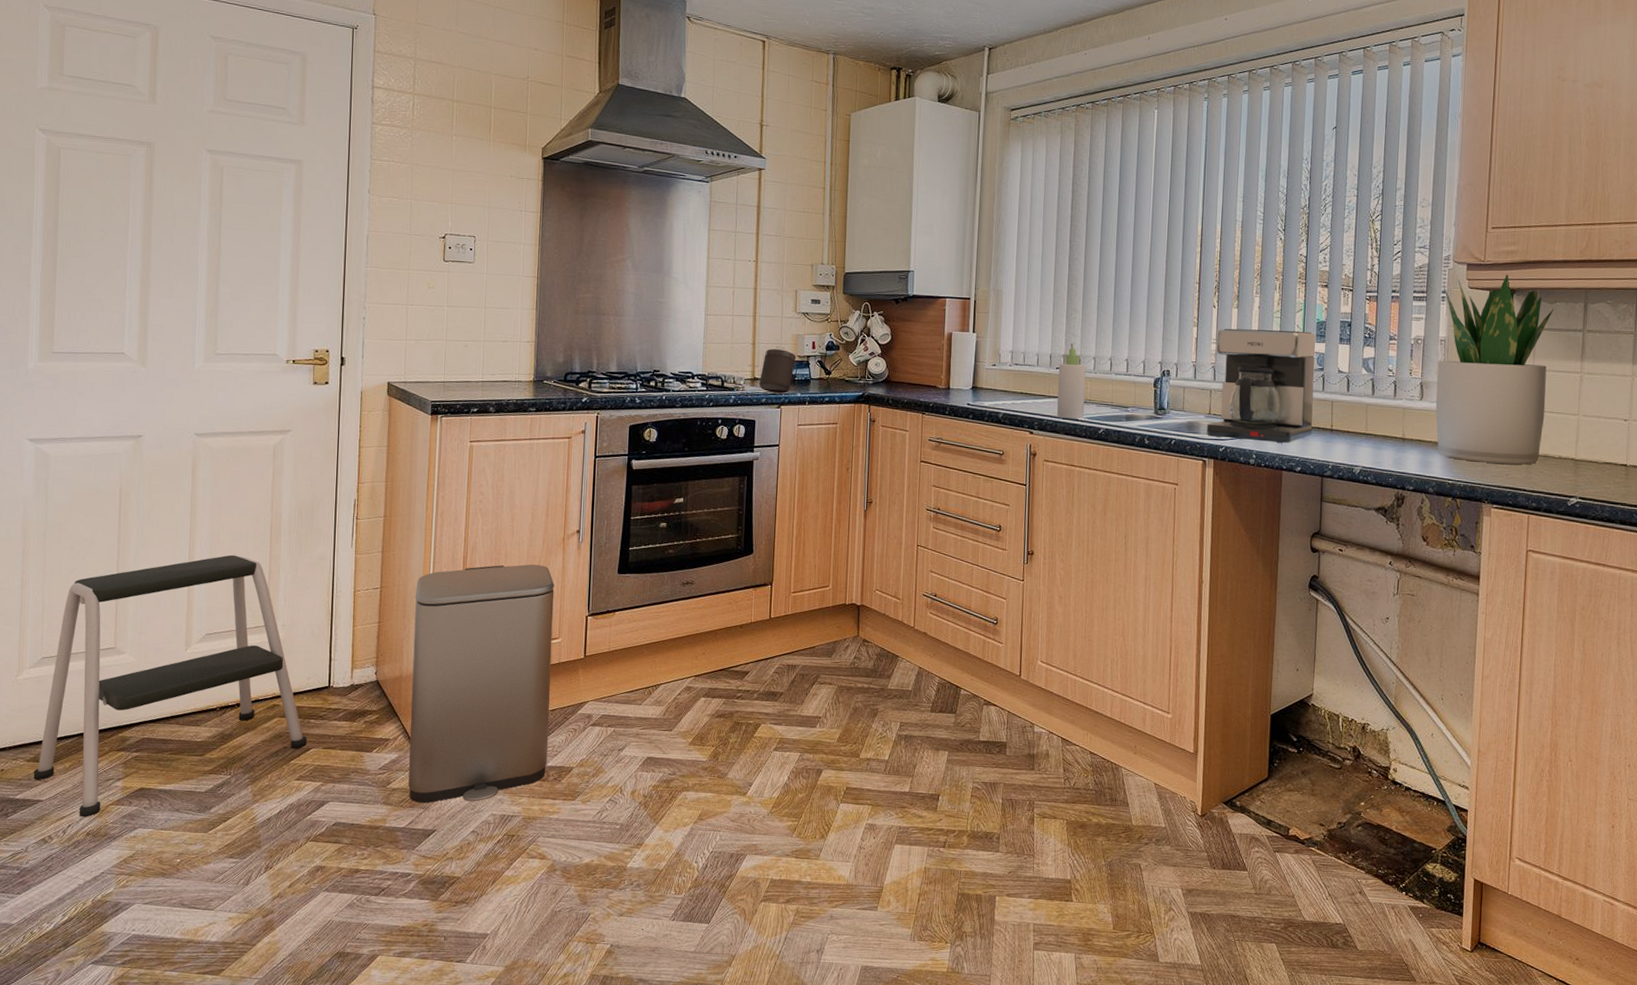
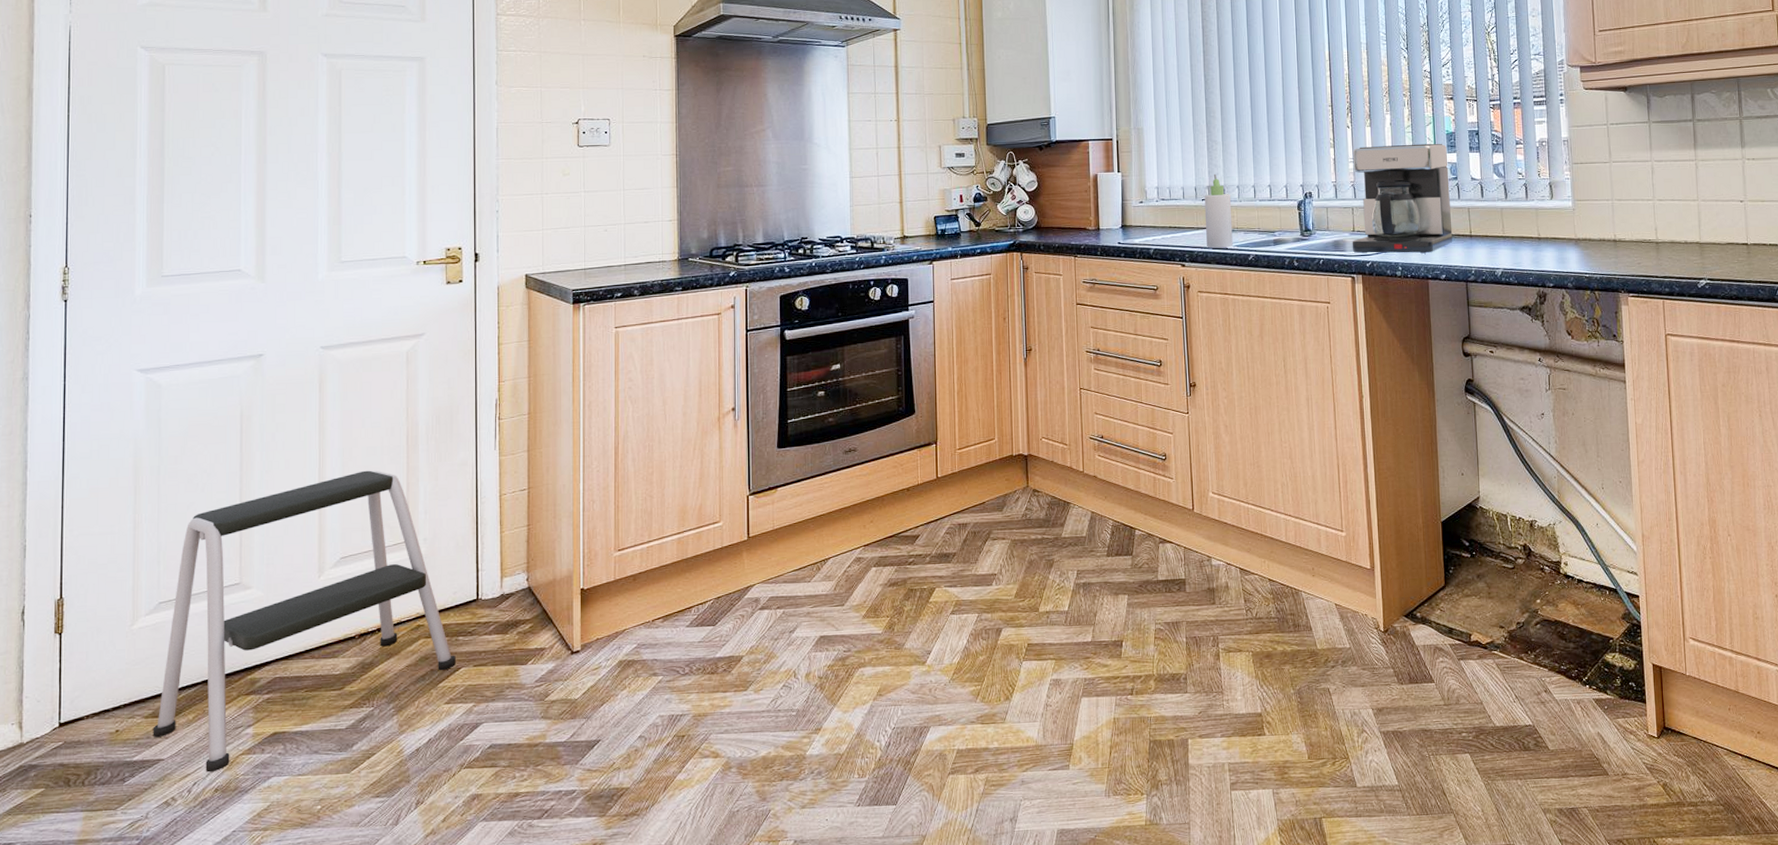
pedal bin: present [408,564,555,803] -> none [565,447,715,713]
canister: present [748,346,808,395] -> none [897,202,956,252]
planter: present [1435,274,1555,465] -> none [1560,73,1668,254]

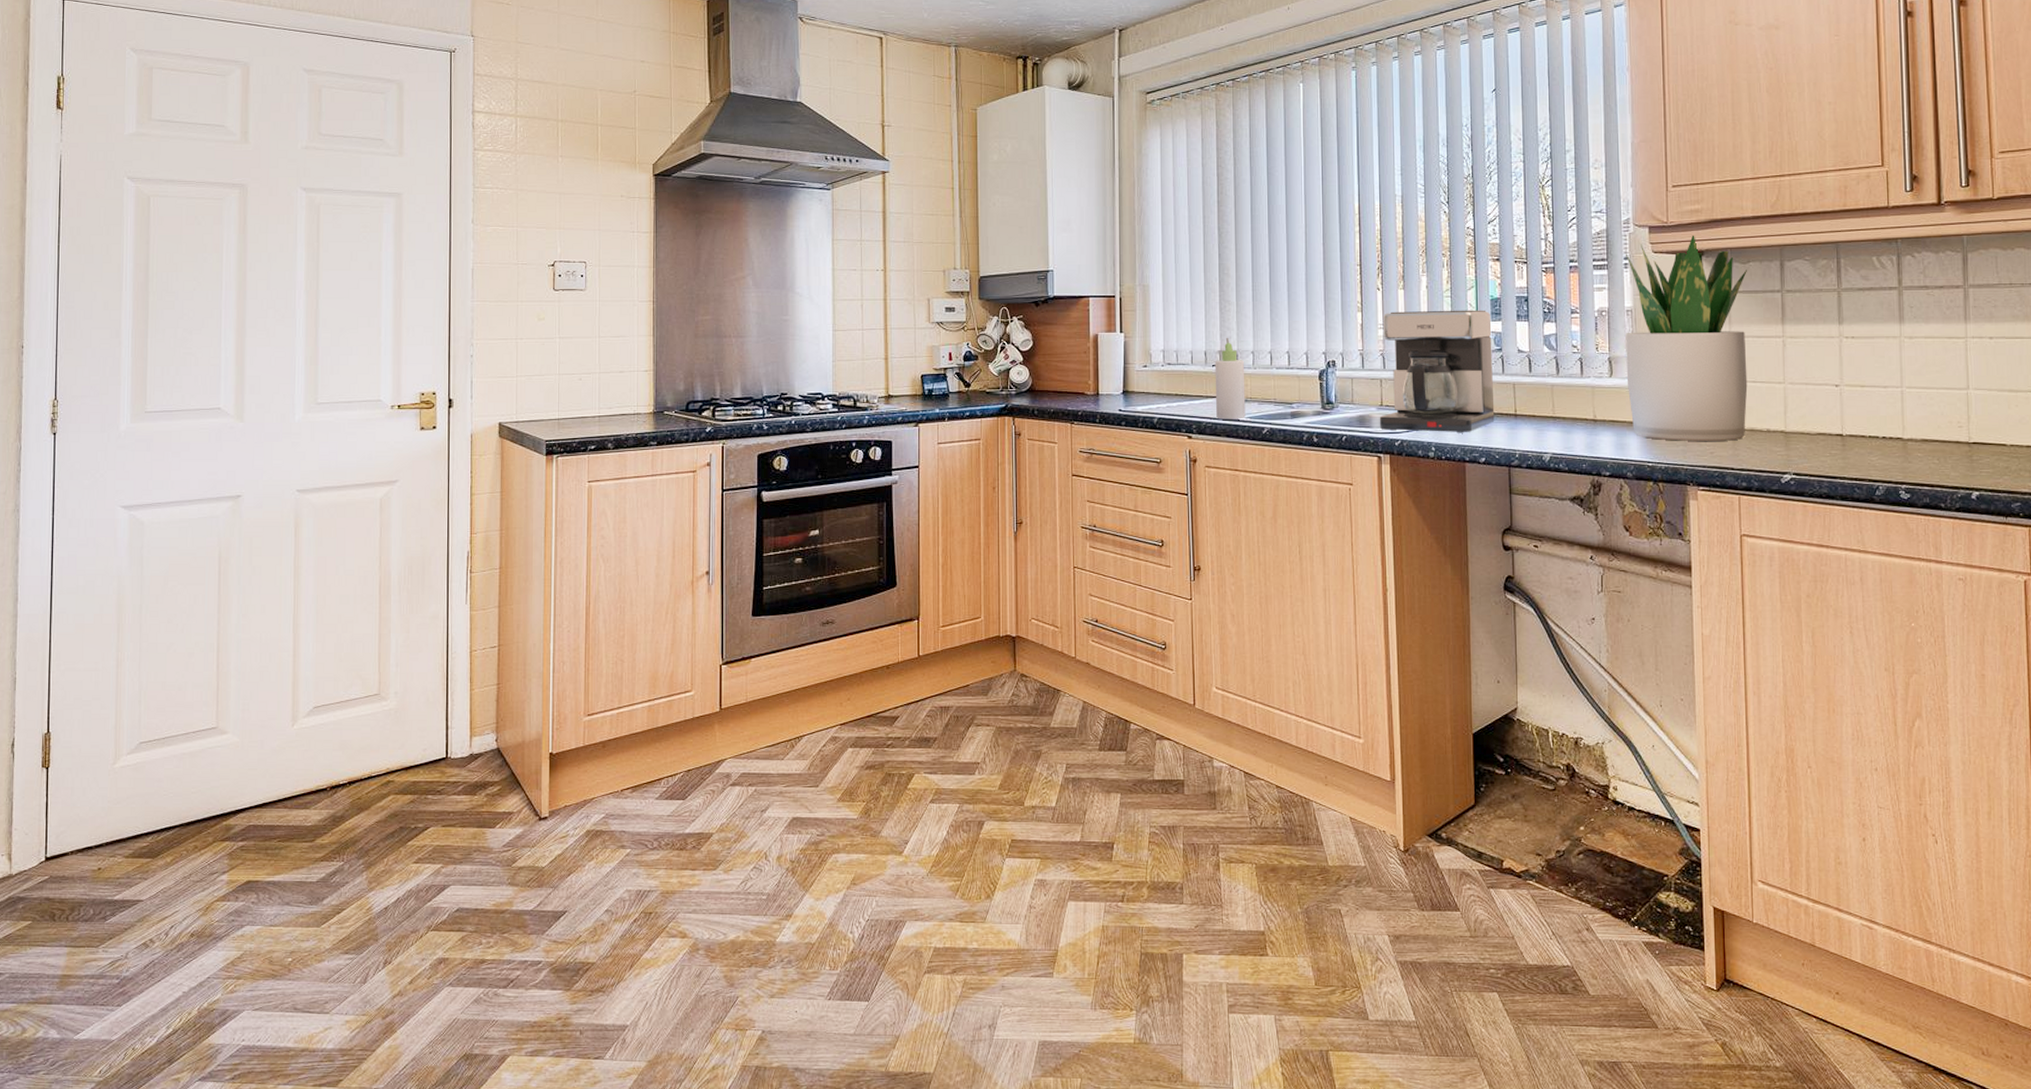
step stool: present [153,470,456,773] -> none [133,619,424,917]
planter: none [1560,73,1668,254] -> present [1625,235,1748,441]

